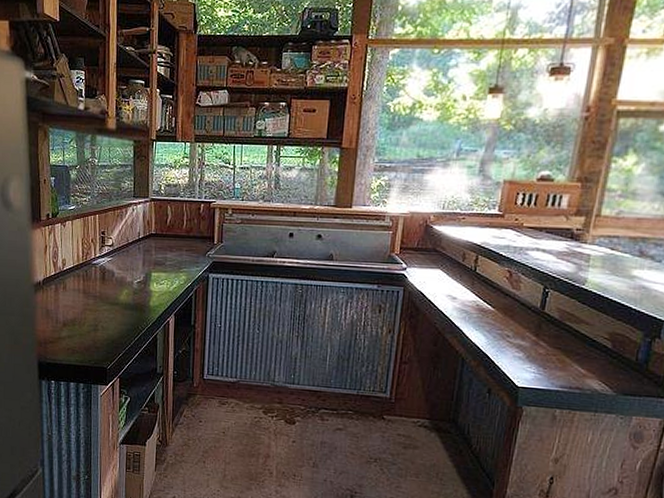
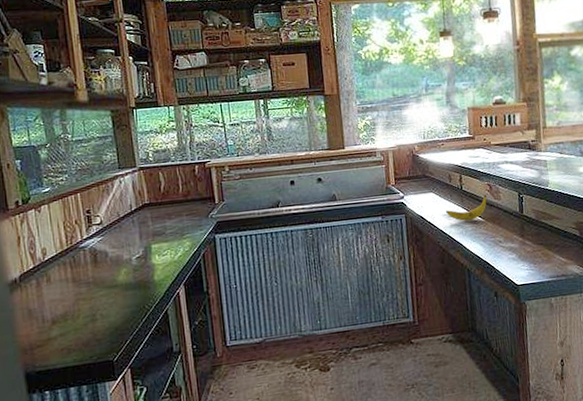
banana: none [451,282,505,307] -> present [446,195,487,221]

